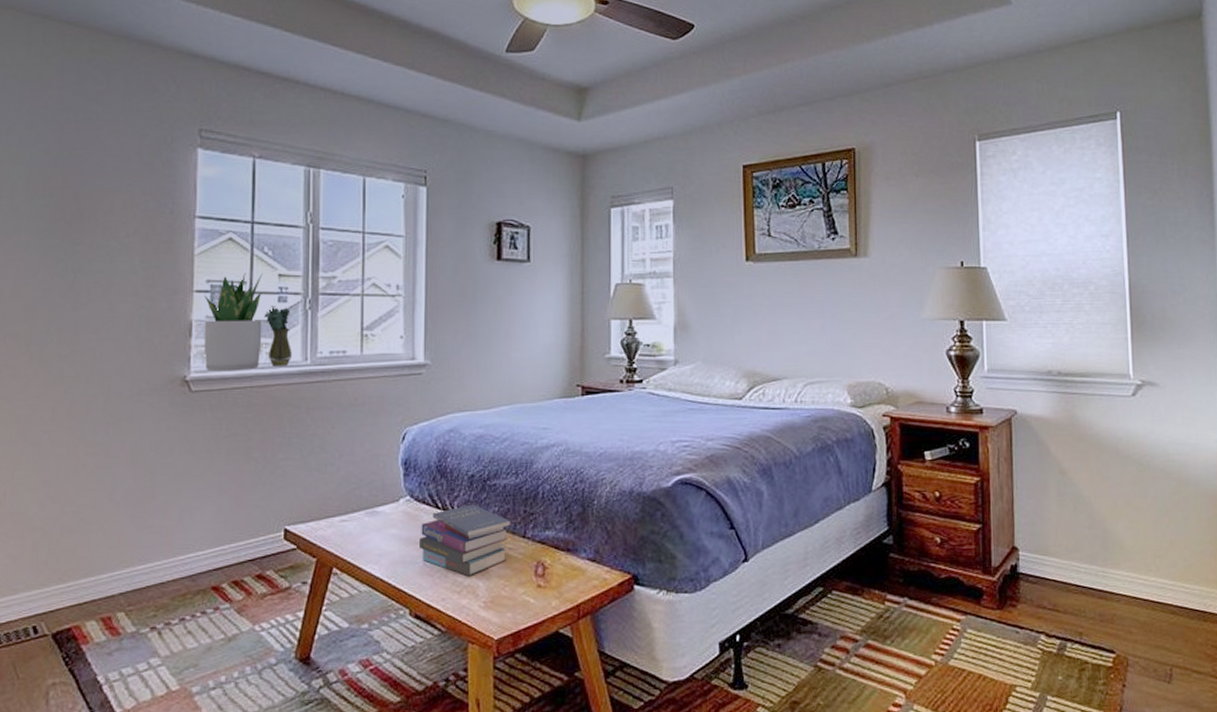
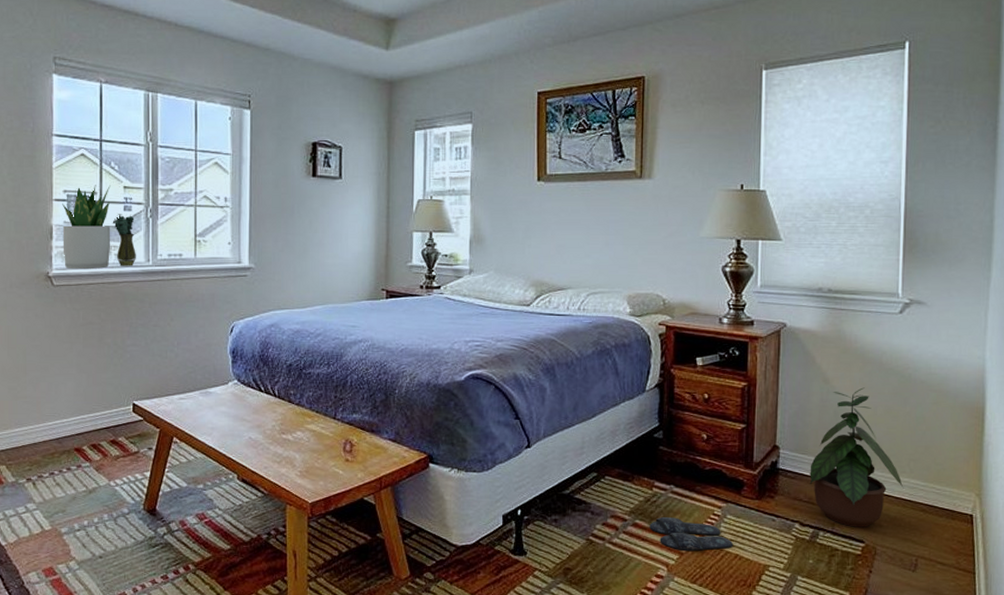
books: present [420,504,510,577] -> none [246,389,323,450]
slippers: none [883,635,975,673] -> present [649,517,733,551]
potted plant: none [1052,478,1152,636] -> present [809,387,904,527]

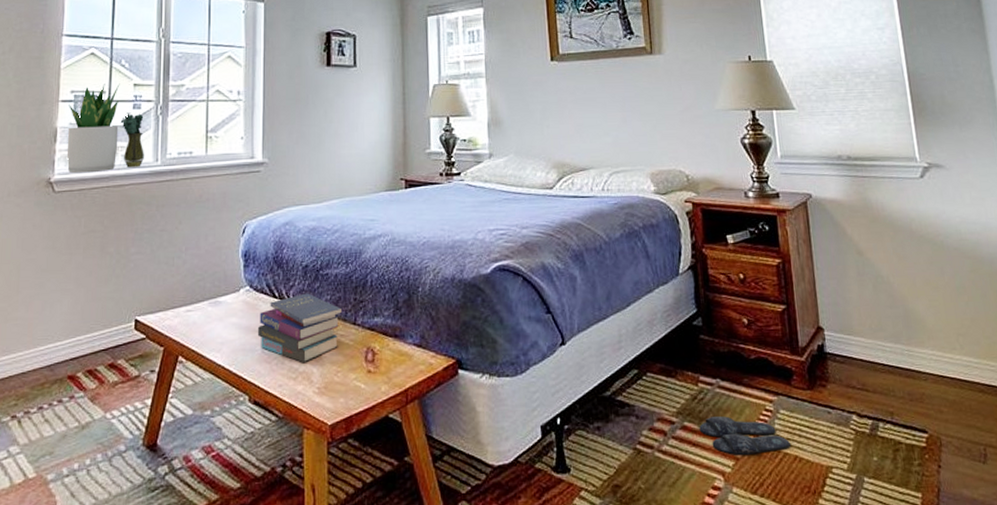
books: none [246,389,323,450] -> present [258,293,341,363]
potted plant: present [809,387,904,527] -> none [858,258,958,415]

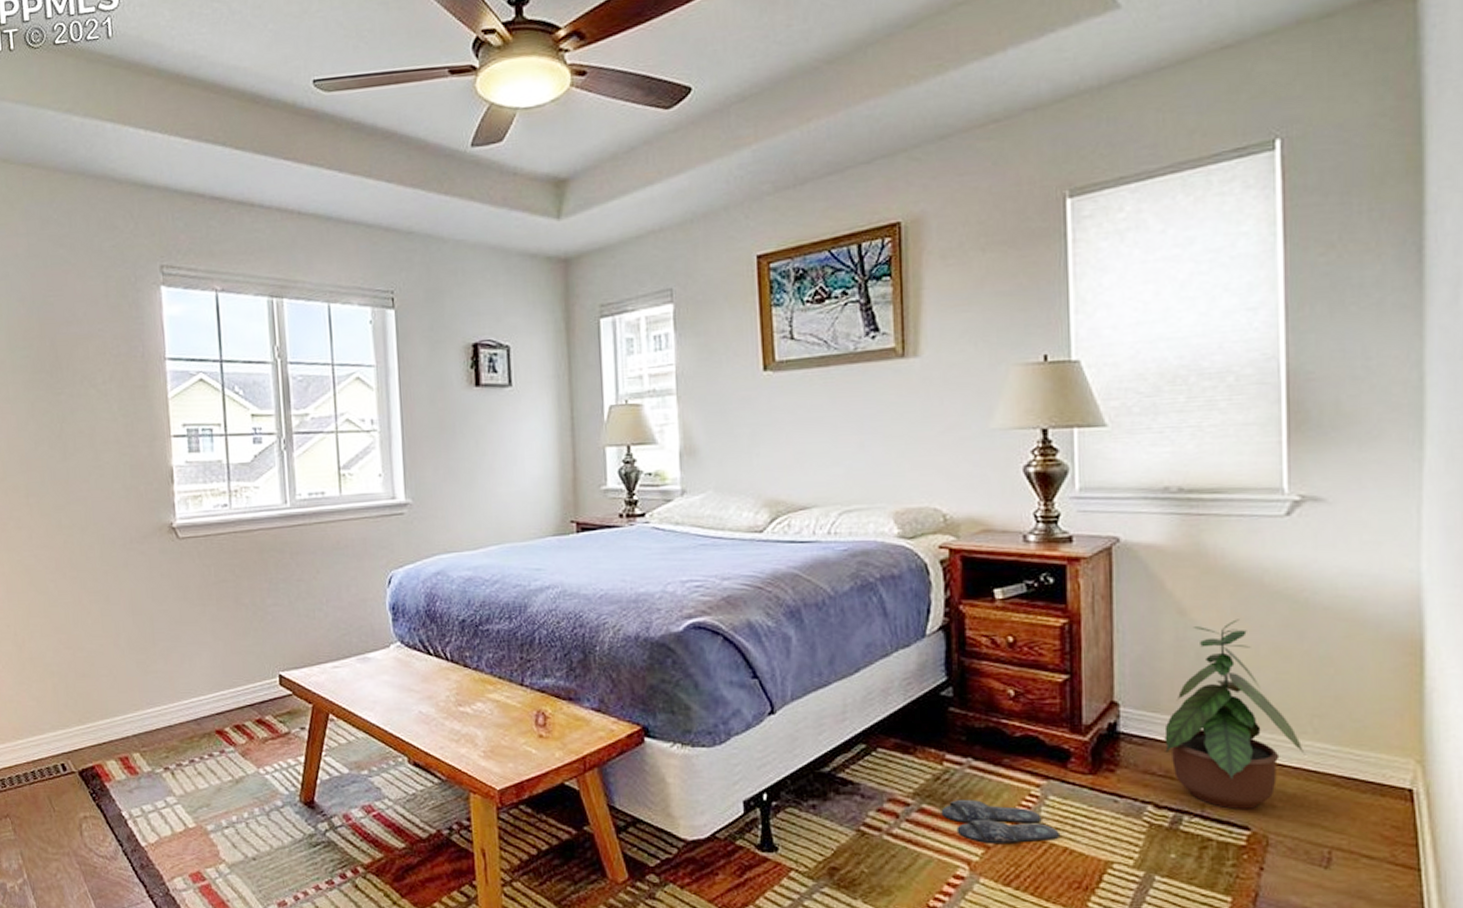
planter: present [67,83,120,174] -> none [182,414,241,518]
vase: present [120,112,144,168] -> none [240,447,271,511]
books: present [258,293,341,363] -> none [413,650,506,725]
potted plant: none [858,258,958,415] -> present [1164,619,1305,809]

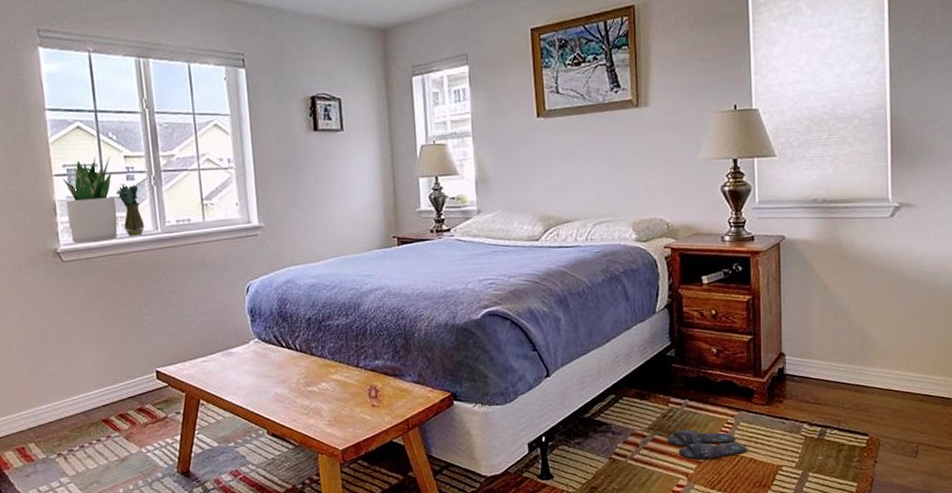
planter: none [182,414,241,518] -> present [63,156,118,244]
vase: none [240,447,271,511] -> present [116,184,144,236]
potted plant: present [1164,619,1305,809] -> none [814,290,902,422]

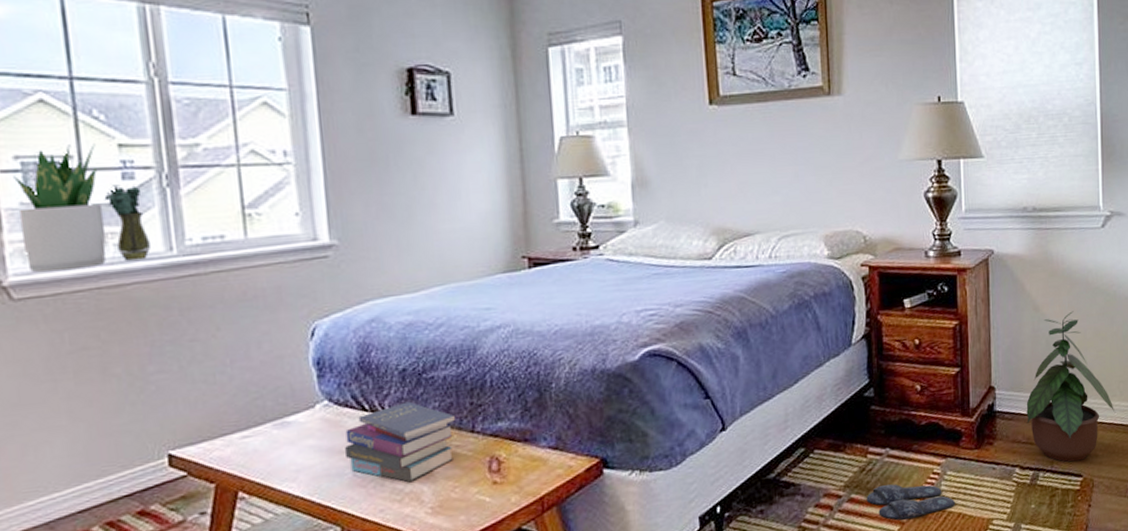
books: none [269,342,345,401] -> present [345,401,455,483]
potted plant: none [814,290,902,422] -> present [1026,311,1116,462]

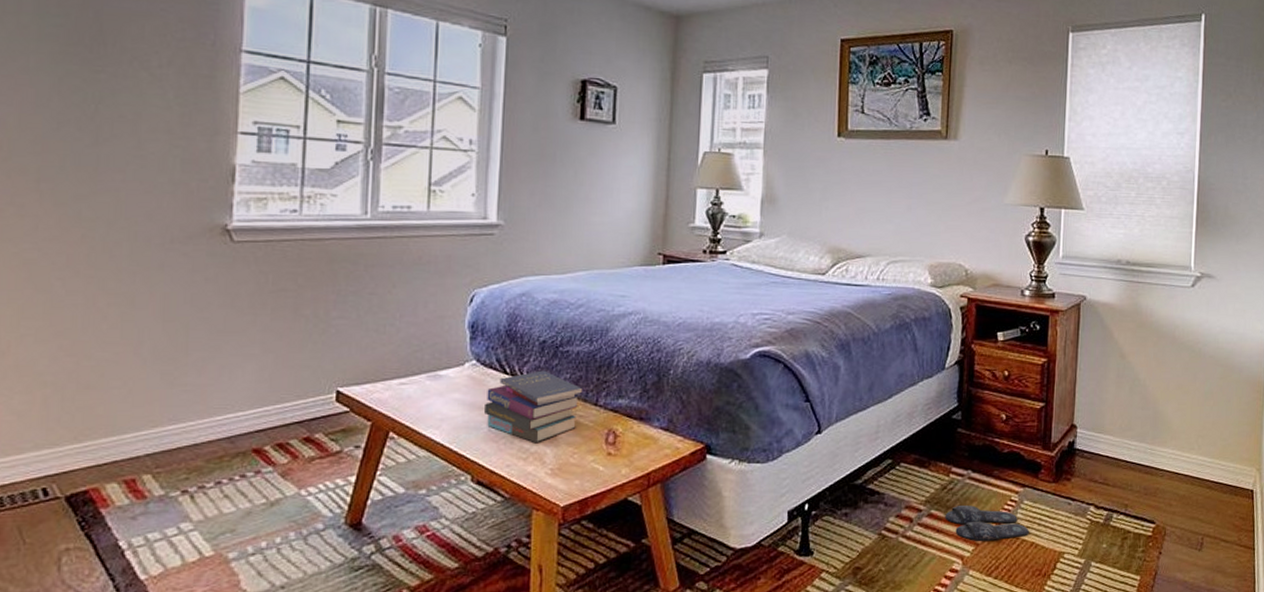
planter: present [13,143,107,273] -> none [248,116,319,222]
vase: present [104,184,151,261] -> none [319,154,350,220]
potted plant: present [1026,311,1116,462] -> none [1105,362,1192,508]

